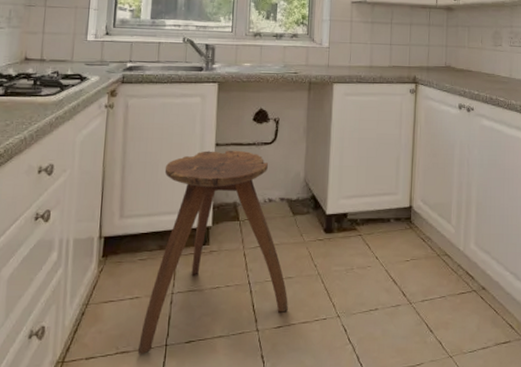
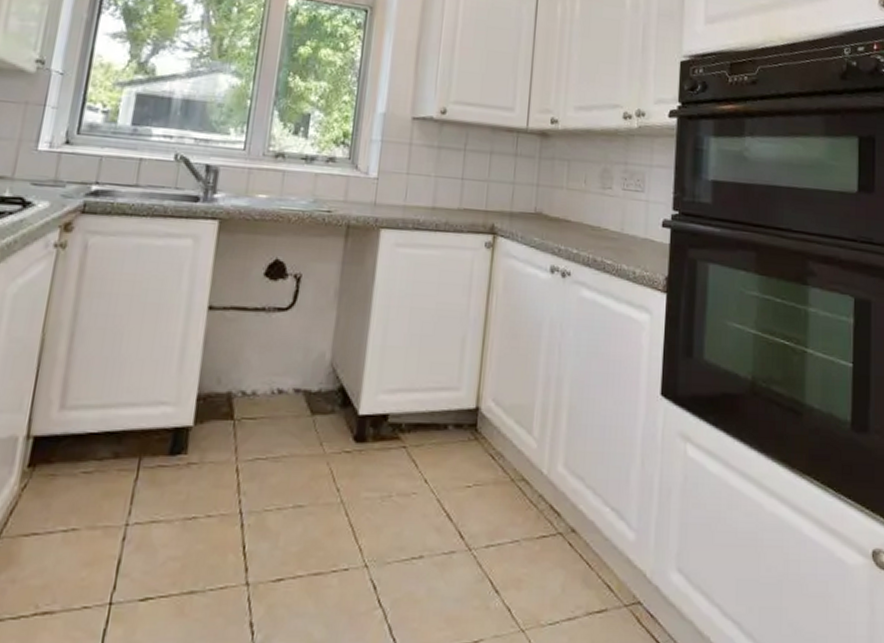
stool: present [137,150,288,355] -> none [66,315,295,618]

